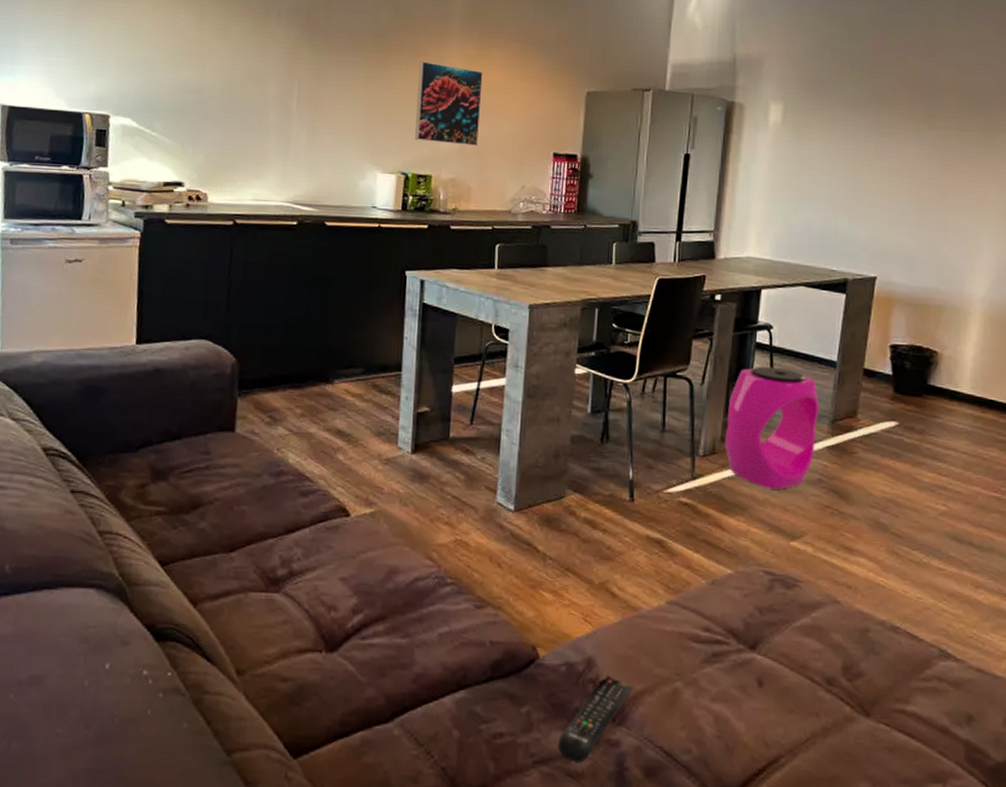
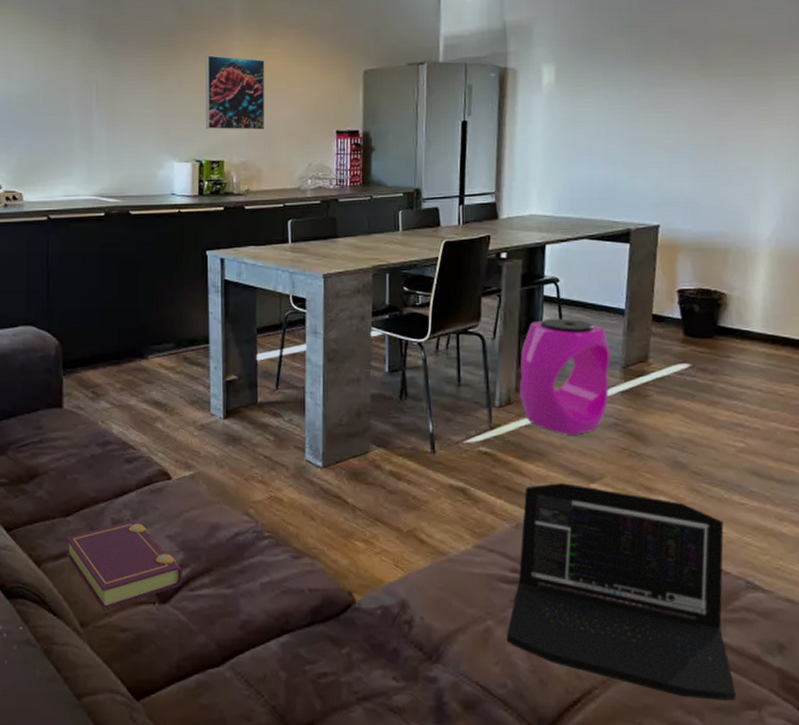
book: none [227,559,355,656] -> present [66,520,182,609]
remote control: present [558,677,633,763] -> none [379,618,446,698]
laptop: none [694,539,923,774] -> present [506,483,737,702]

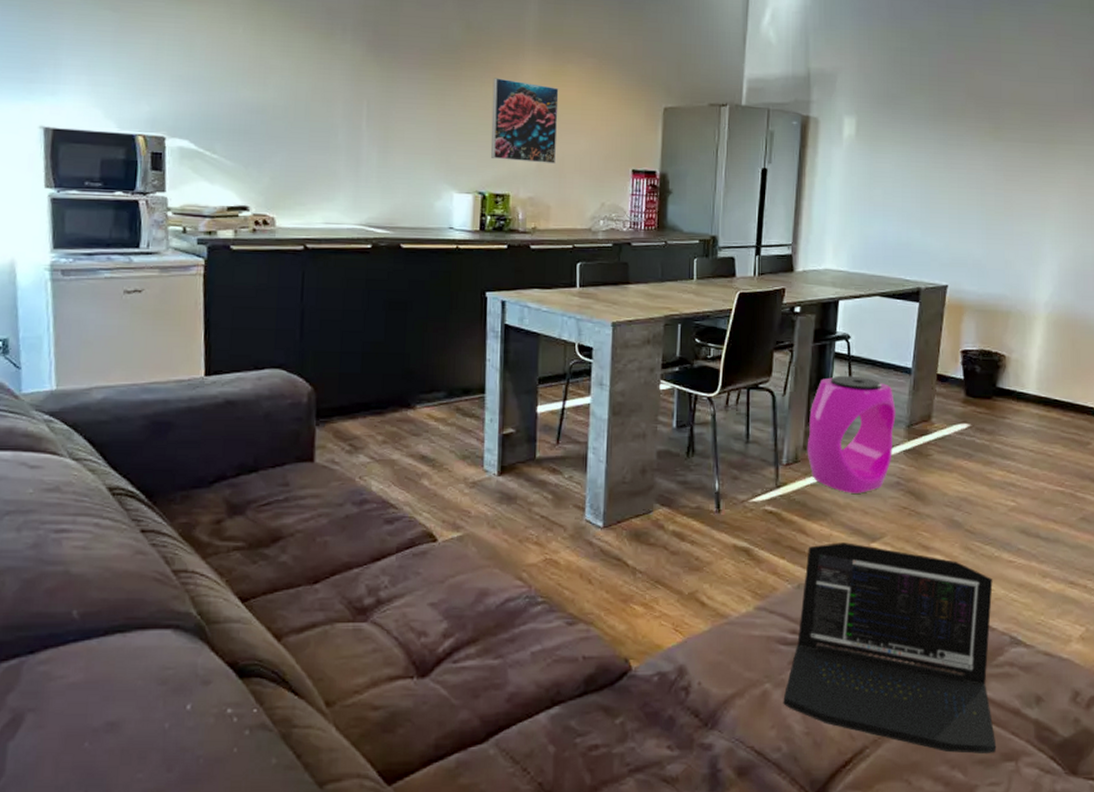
book: present [66,520,182,609] -> none [312,586,446,686]

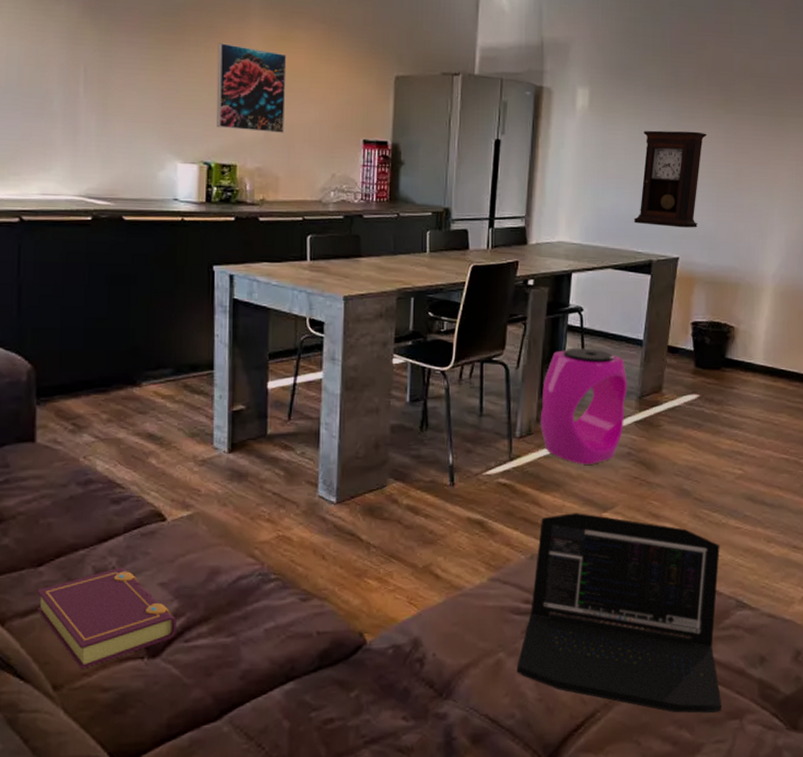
book: none [312,586,446,686] -> present [37,567,177,669]
pendulum clock: none [901,158,976,256] -> present [633,130,707,228]

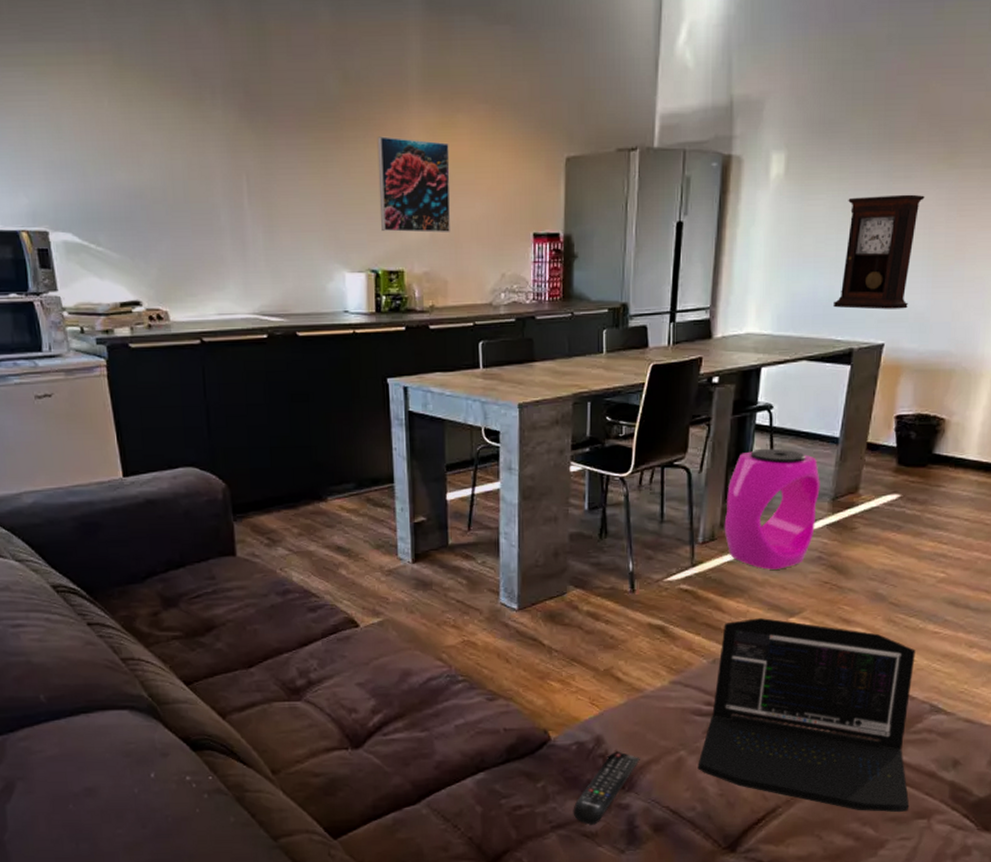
book: present [37,567,177,669] -> none [250,669,375,756]
remote control: none [388,655,458,738] -> present [573,751,640,825]

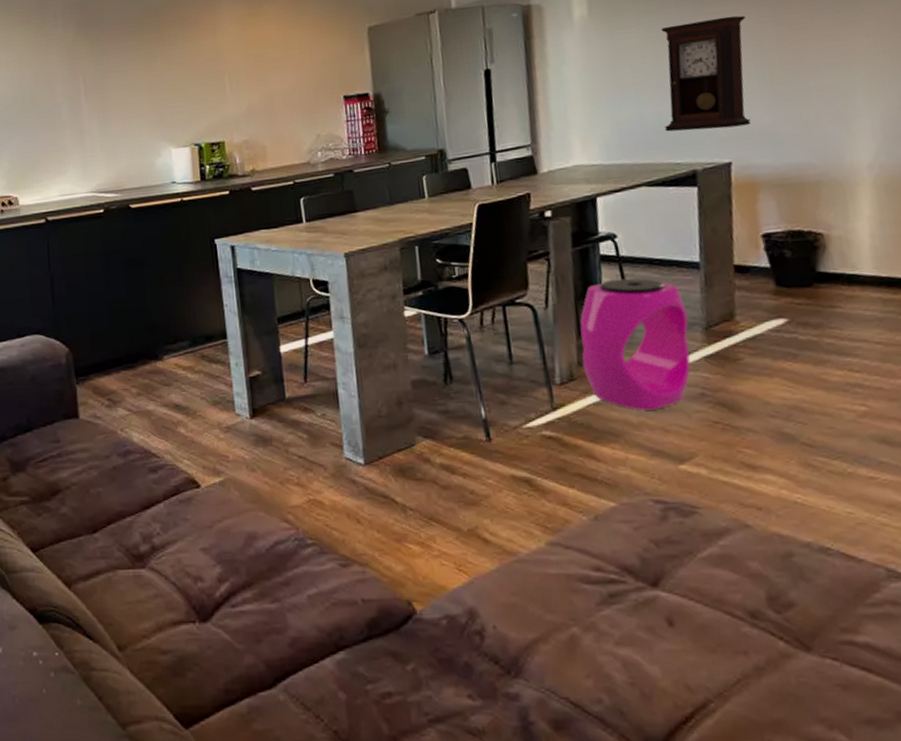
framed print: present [377,136,451,233] -> none [194,29,265,110]
remote control: present [573,751,640,825] -> none [452,627,524,719]
laptop: present [698,618,916,813] -> none [596,466,889,713]

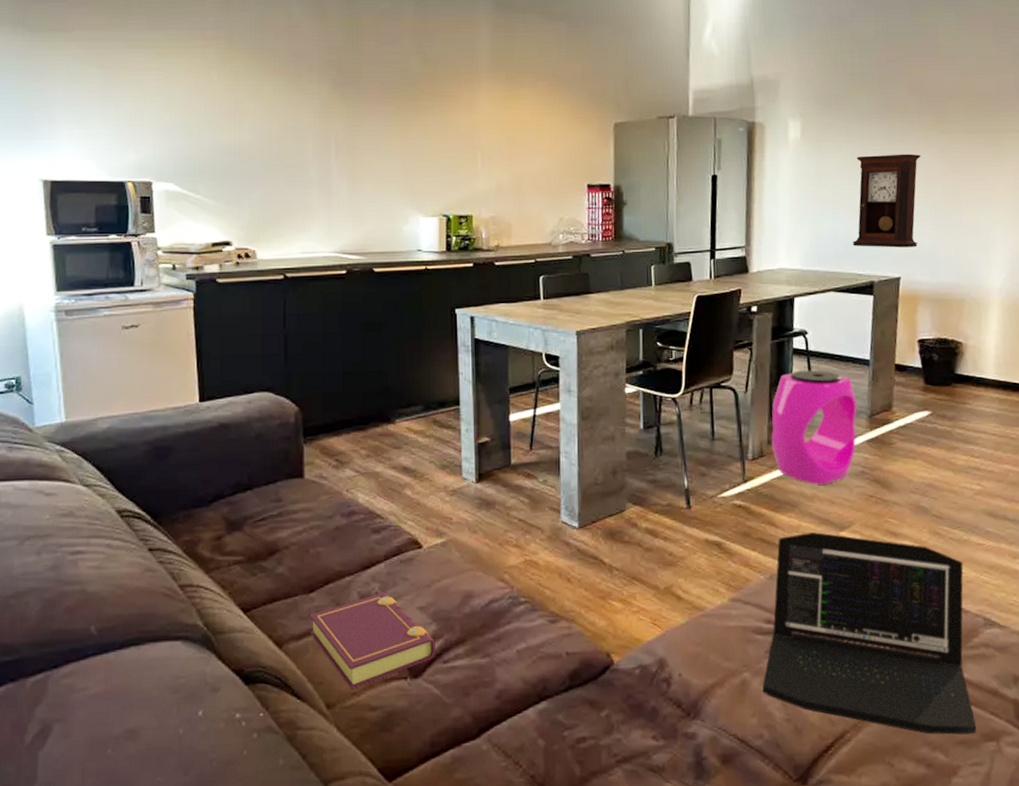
book: none [94,533,223,631] -> present [309,592,435,688]
laptop: none [596,466,889,713] -> present [762,532,977,735]

